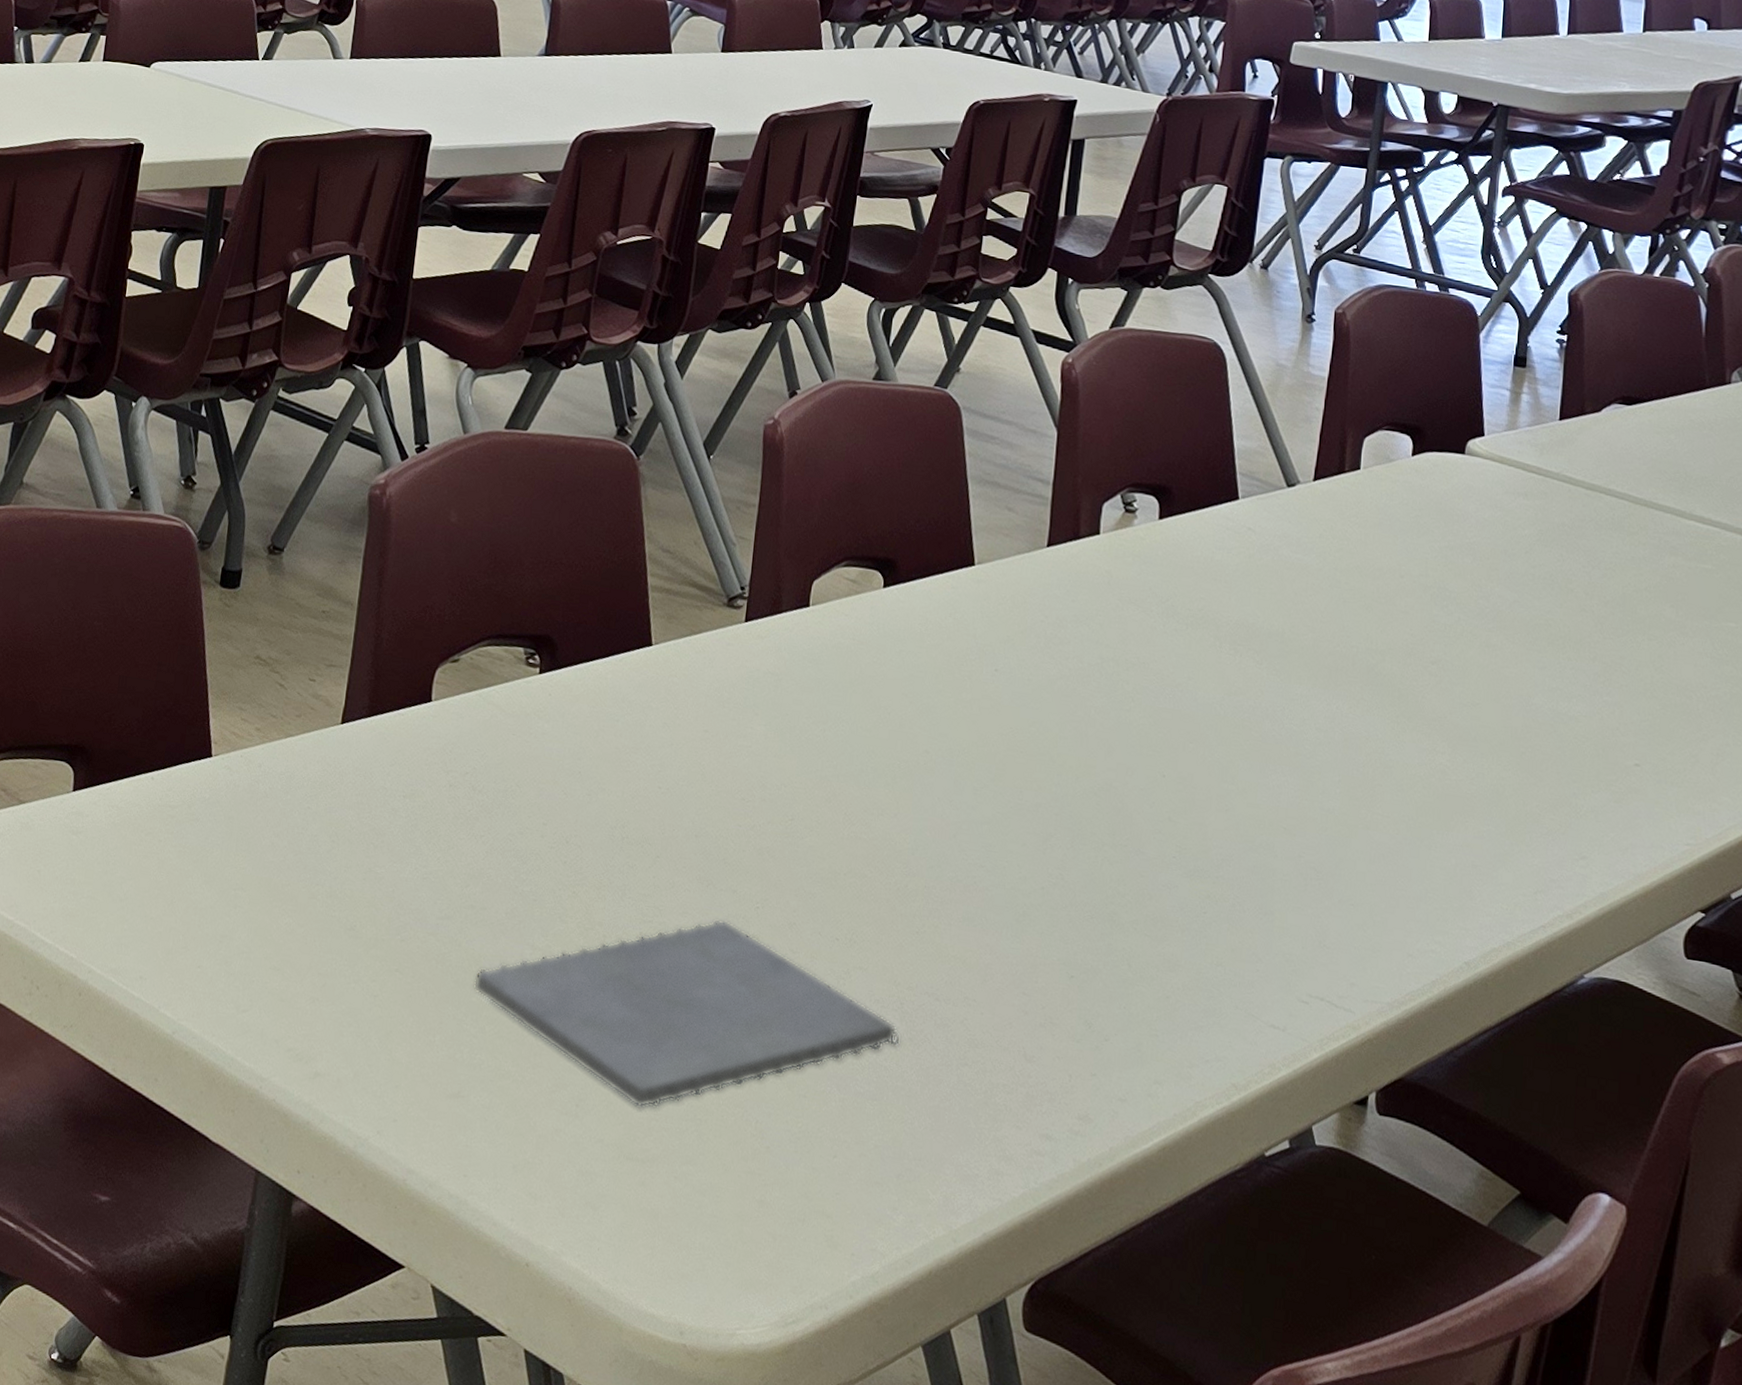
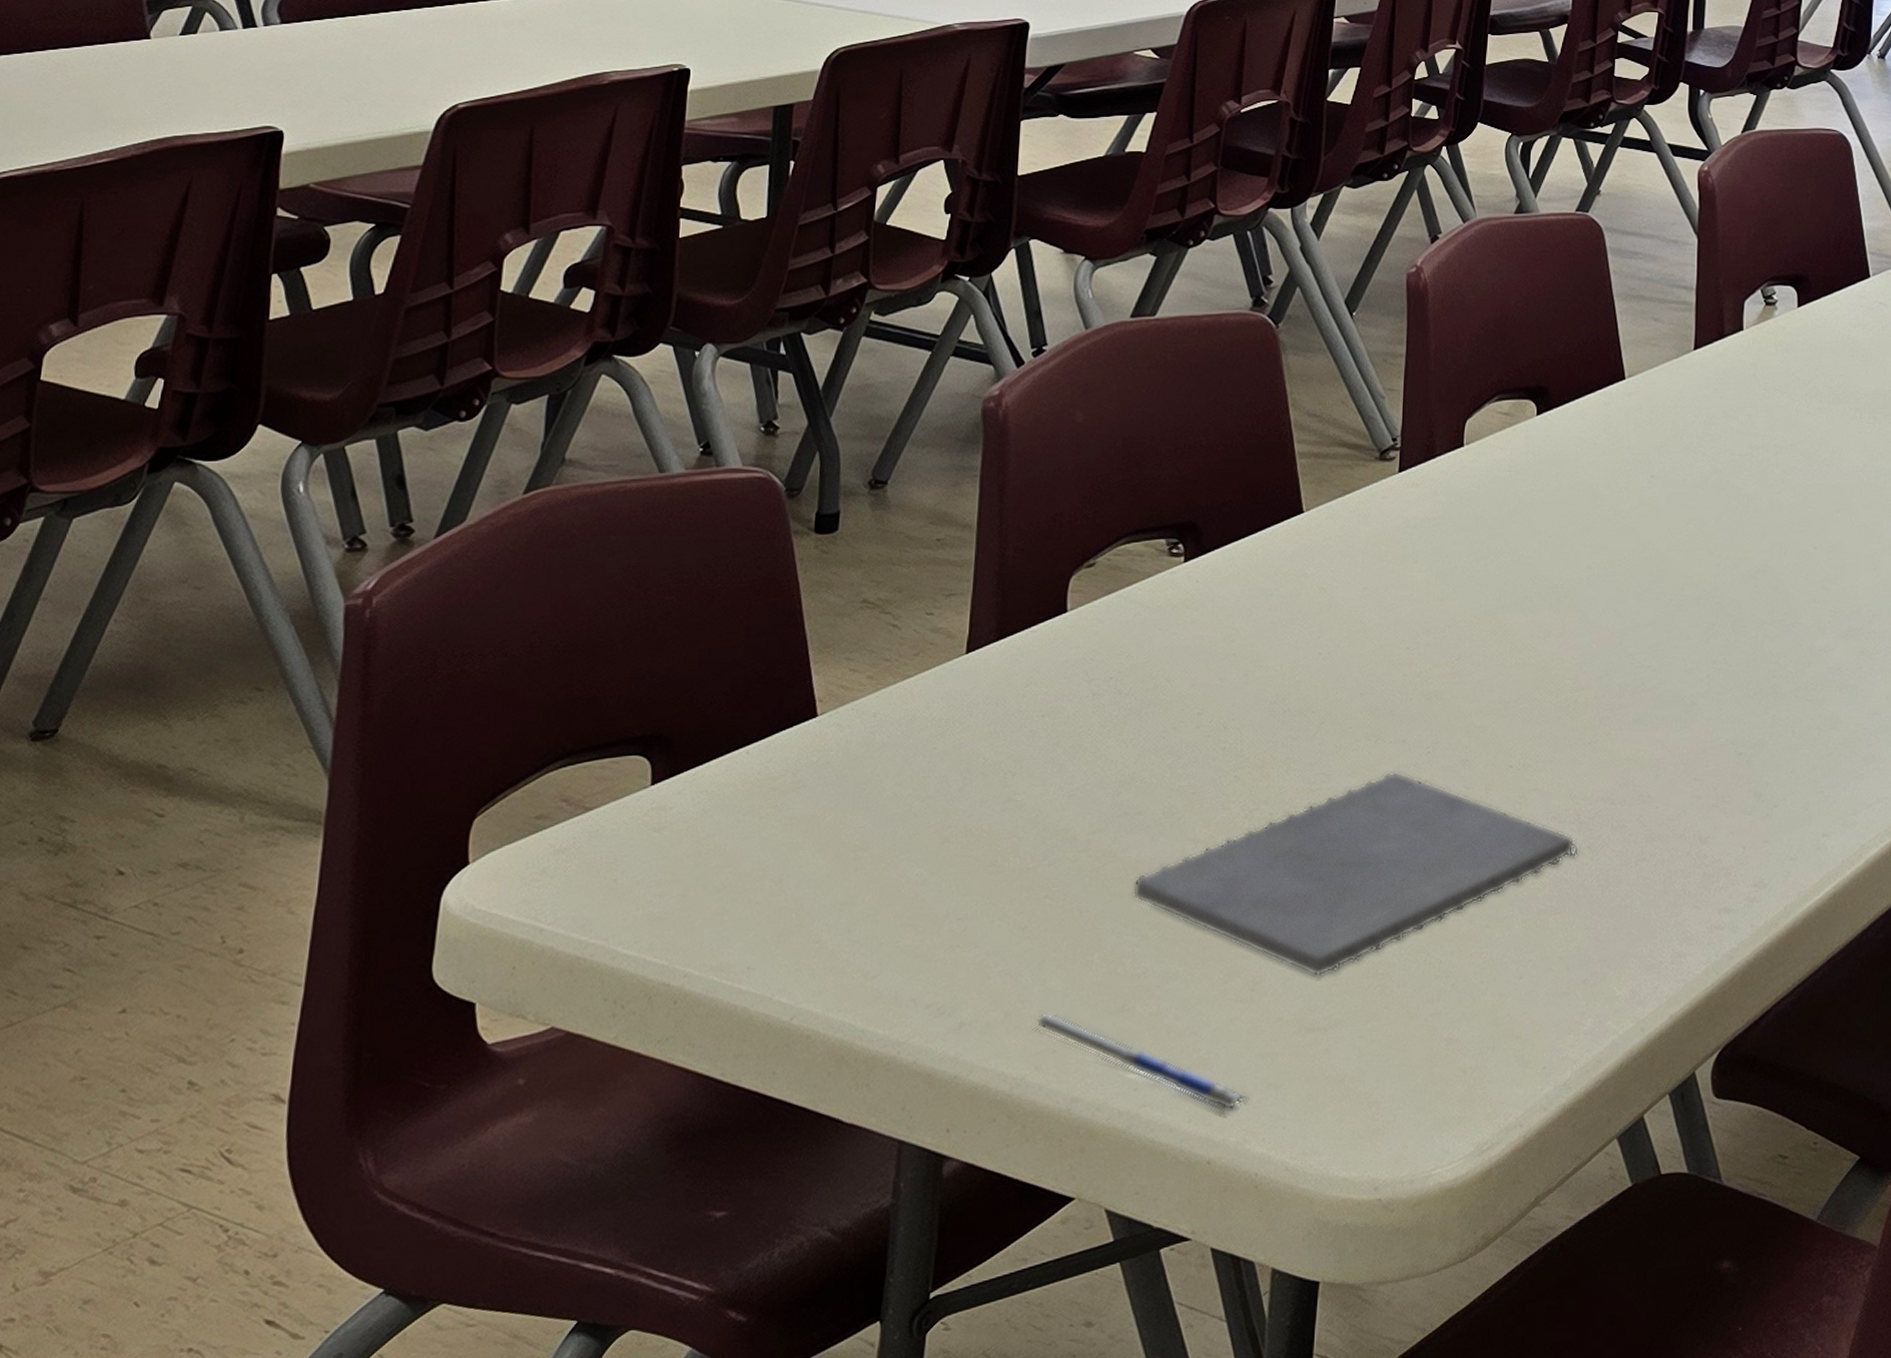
pen: none [377,1082,568,1221] -> present [1032,1013,1249,1113]

